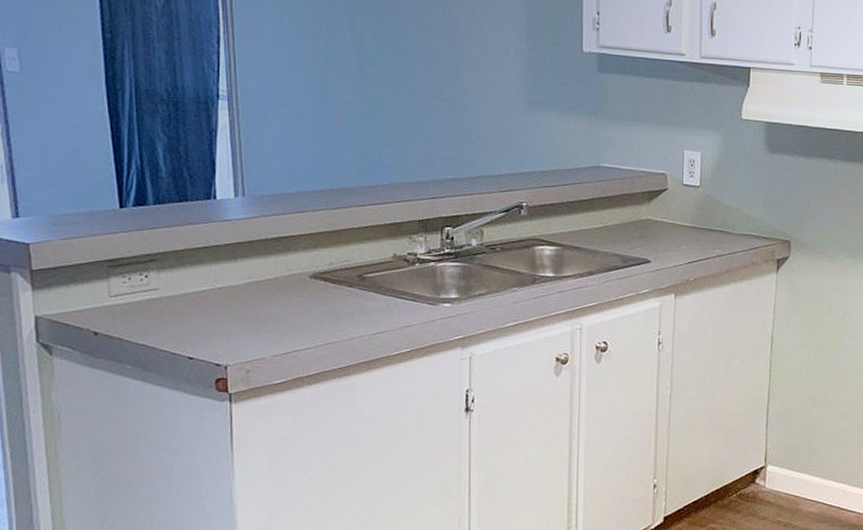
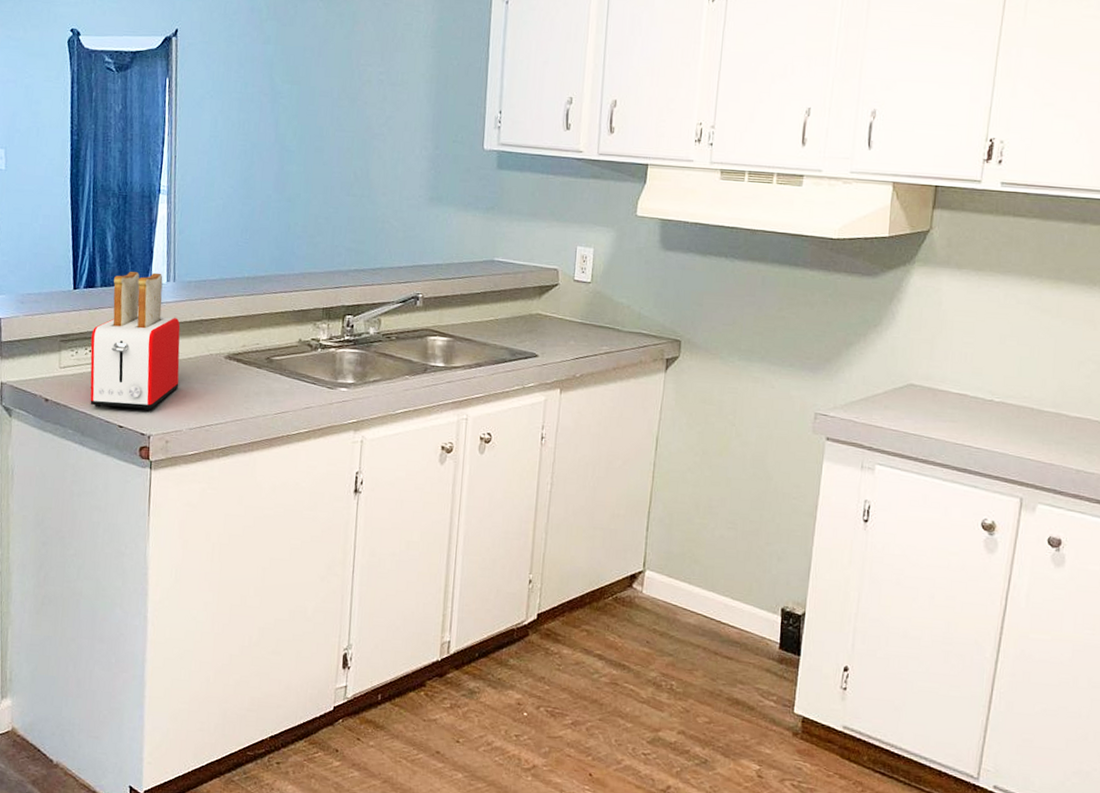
toaster: none [146,187,258,339] -> present [90,272,181,410]

